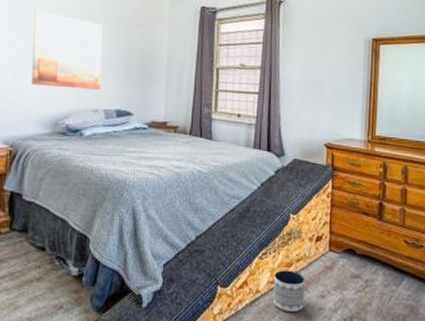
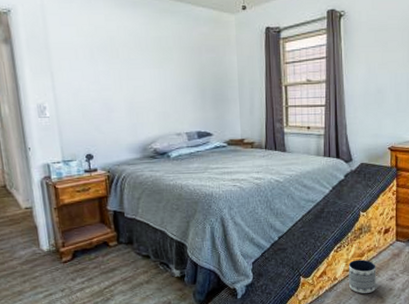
wall art: present [32,11,103,90] -> none [111,45,180,116]

